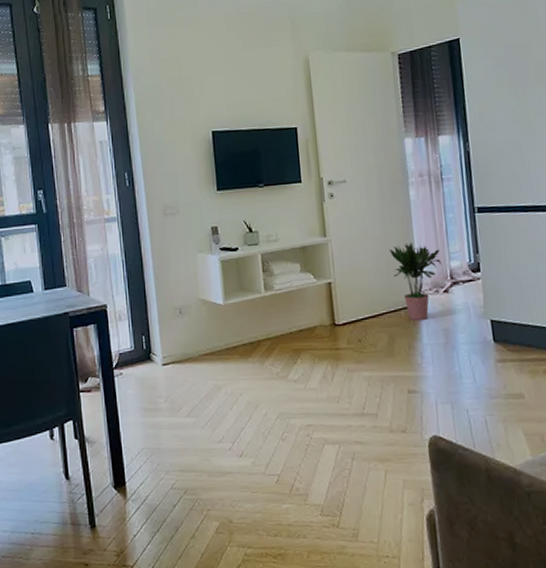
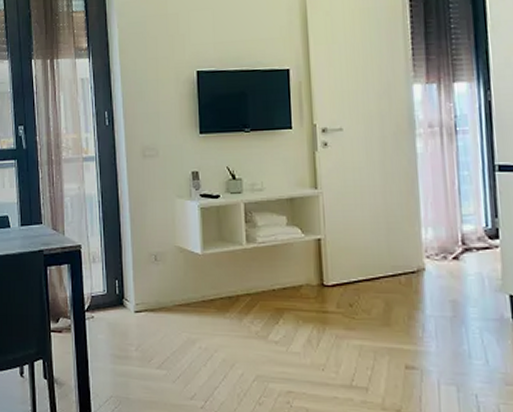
potted plant: present [389,242,441,320] -> none [389,201,451,288]

